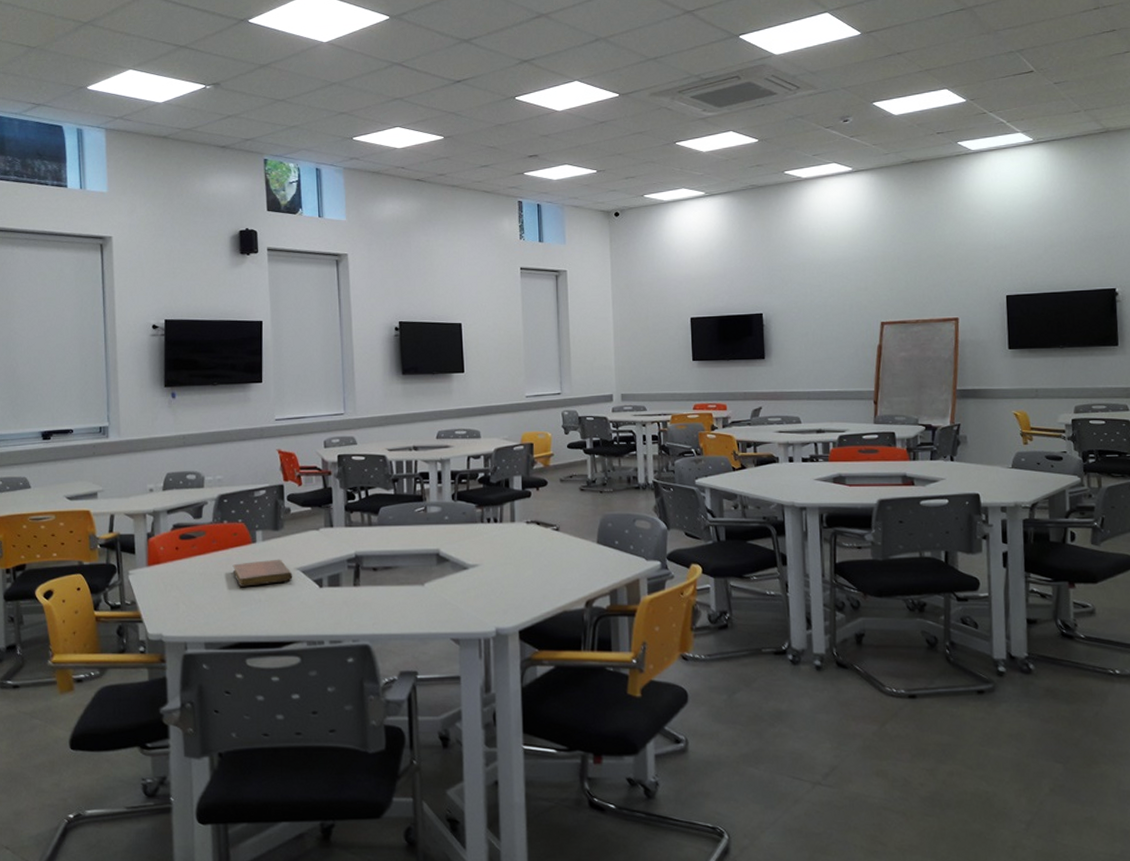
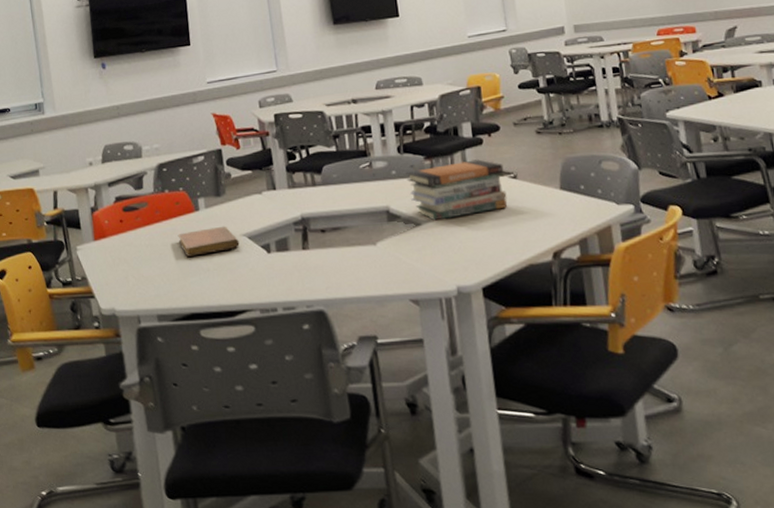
book stack: none [457,511,549,566] -> present [406,159,508,221]

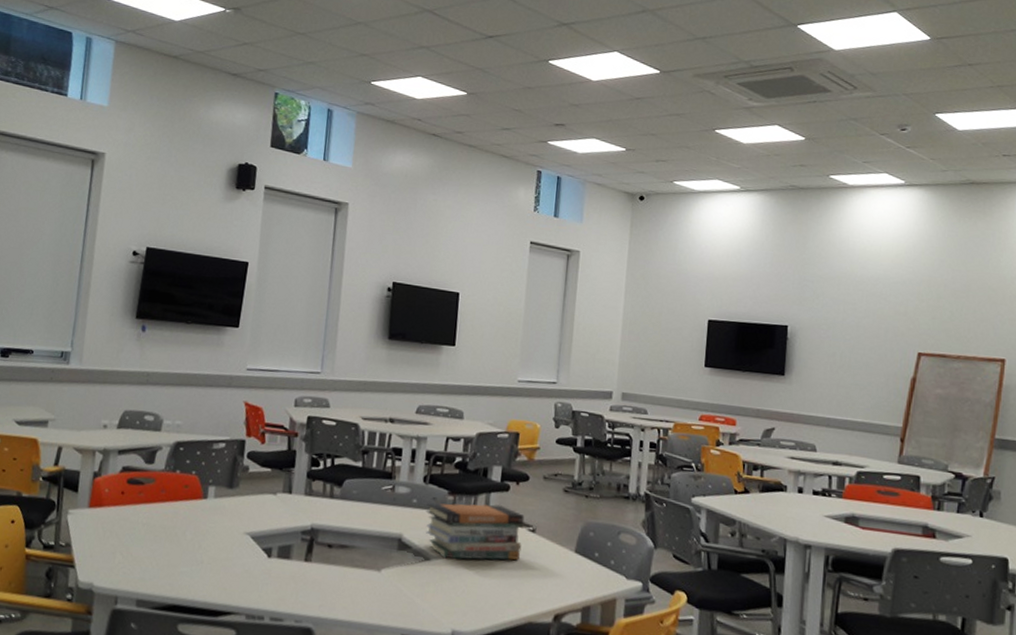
notebook: present [177,226,240,257] -> none [177,518,241,546]

